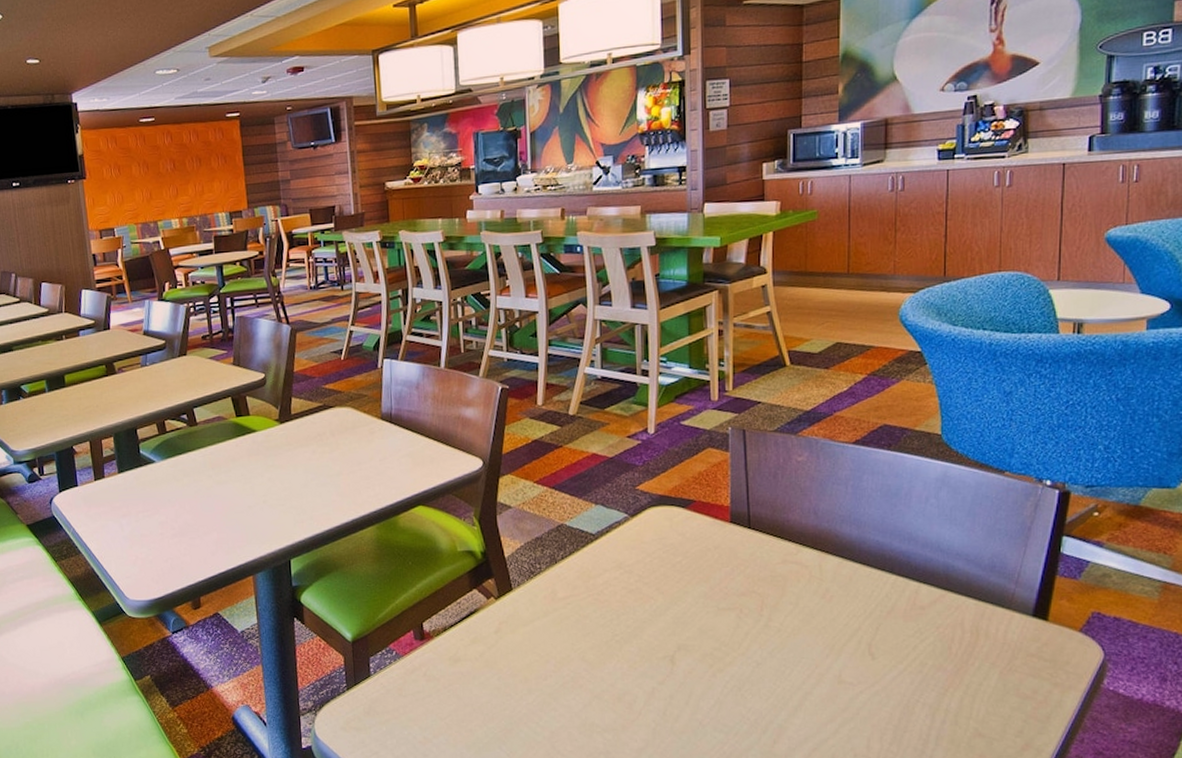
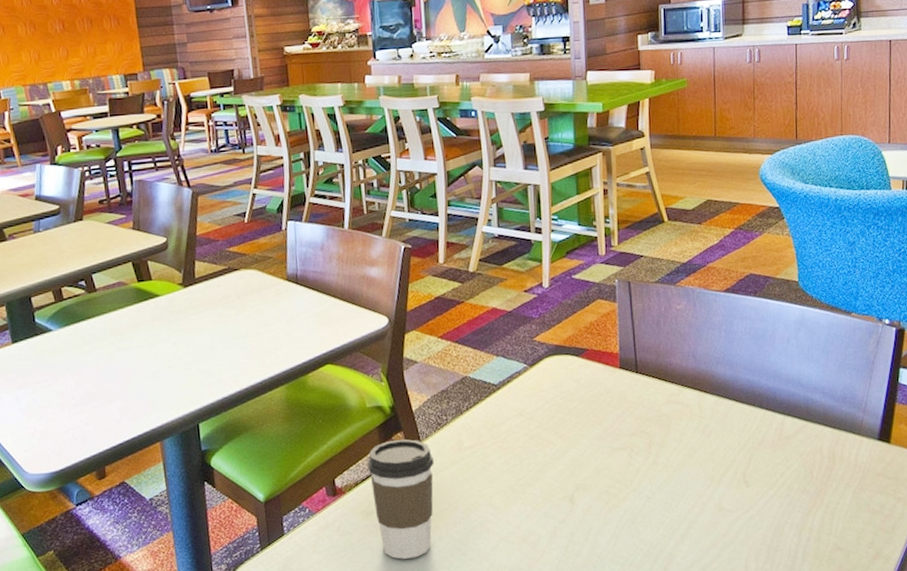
coffee cup: none [456,586,525,710] -> present [367,439,434,559]

